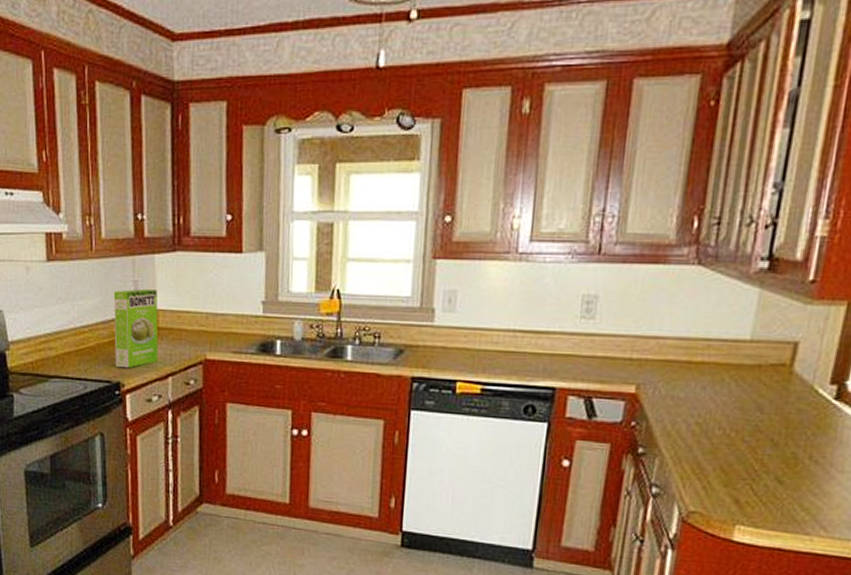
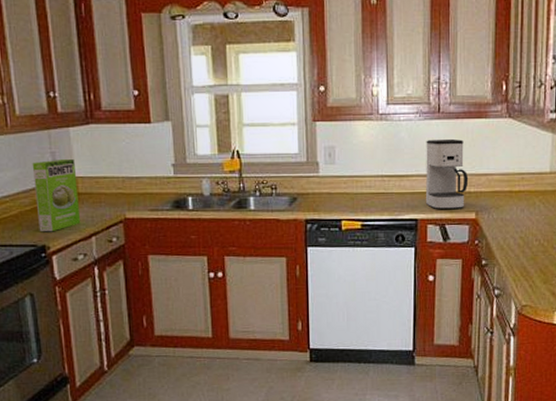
coffee maker: none [569,288,632,379] -> present [426,138,469,209]

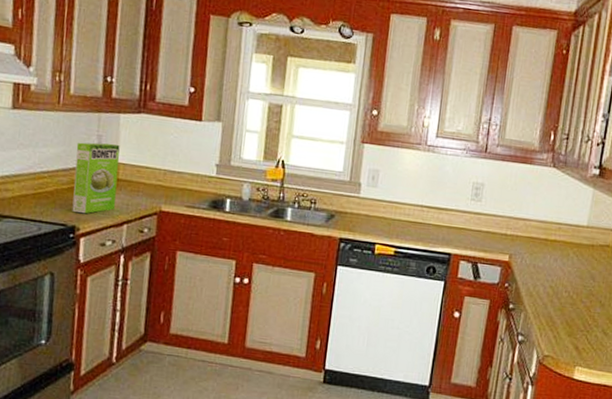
coffee maker: present [426,138,469,209] -> none [461,177,507,249]

